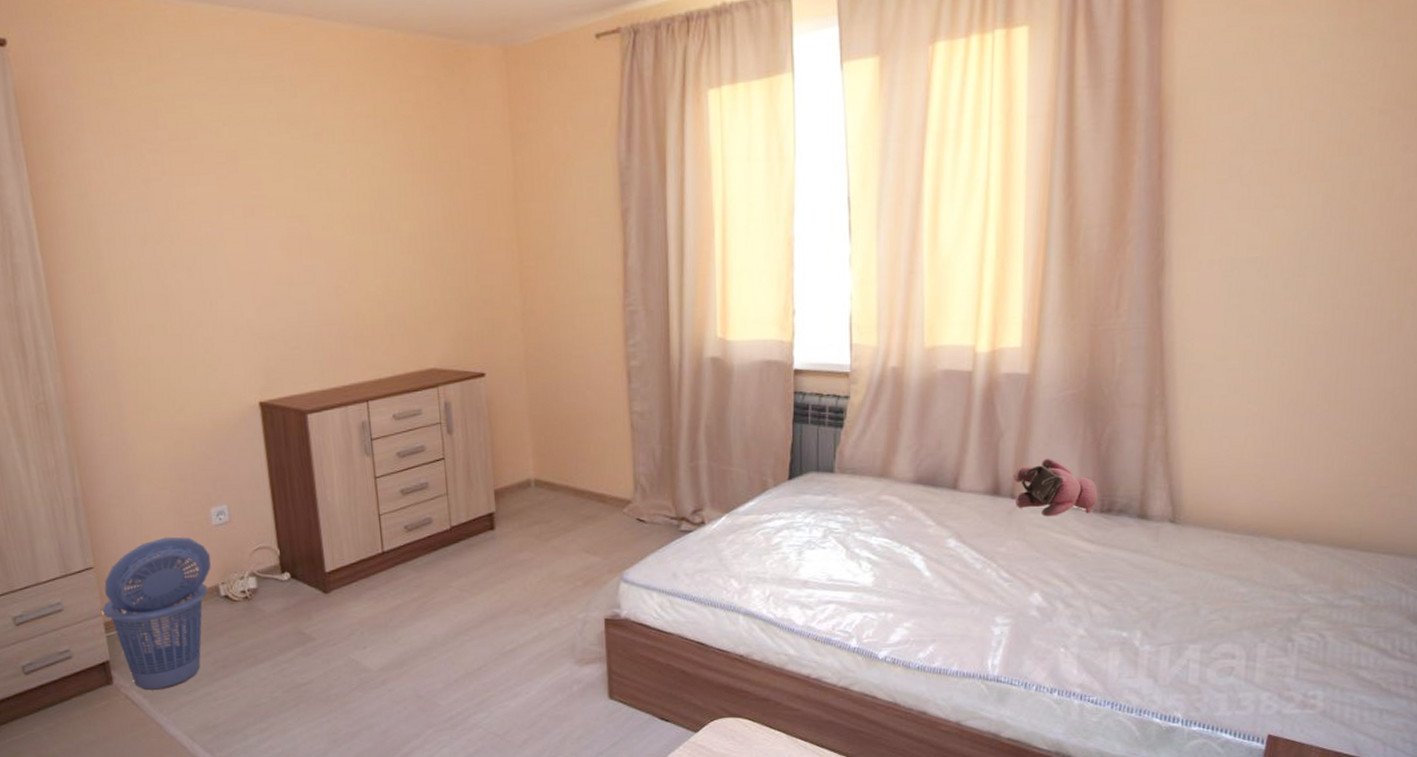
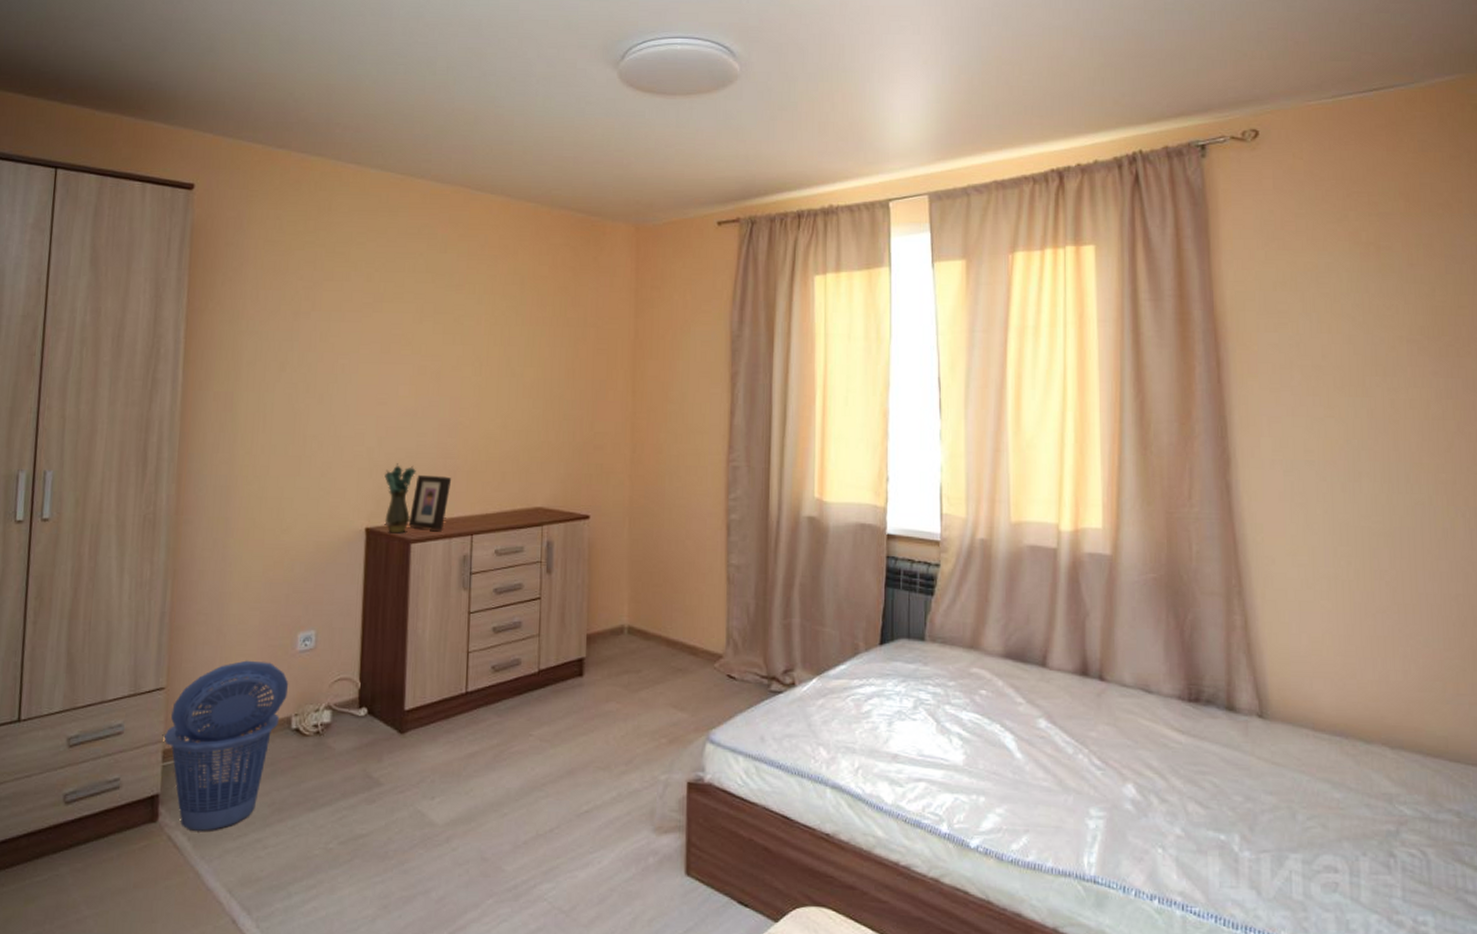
vase: none [269,334,303,406] -> present [384,463,416,534]
picture frame: none [301,344,339,400] -> present [408,474,451,531]
stuffed bear: present [1012,458,1098,517] -> none [1100,641,1185,702]

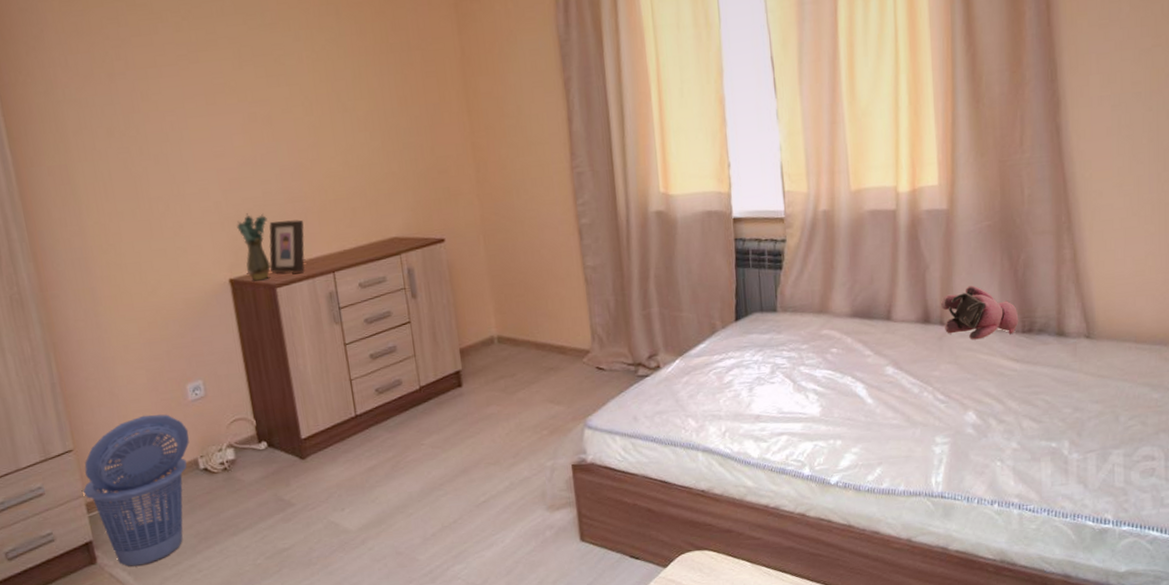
stuffed bear: none [1100,641,1185,702] -> present [940,285,1019,340]

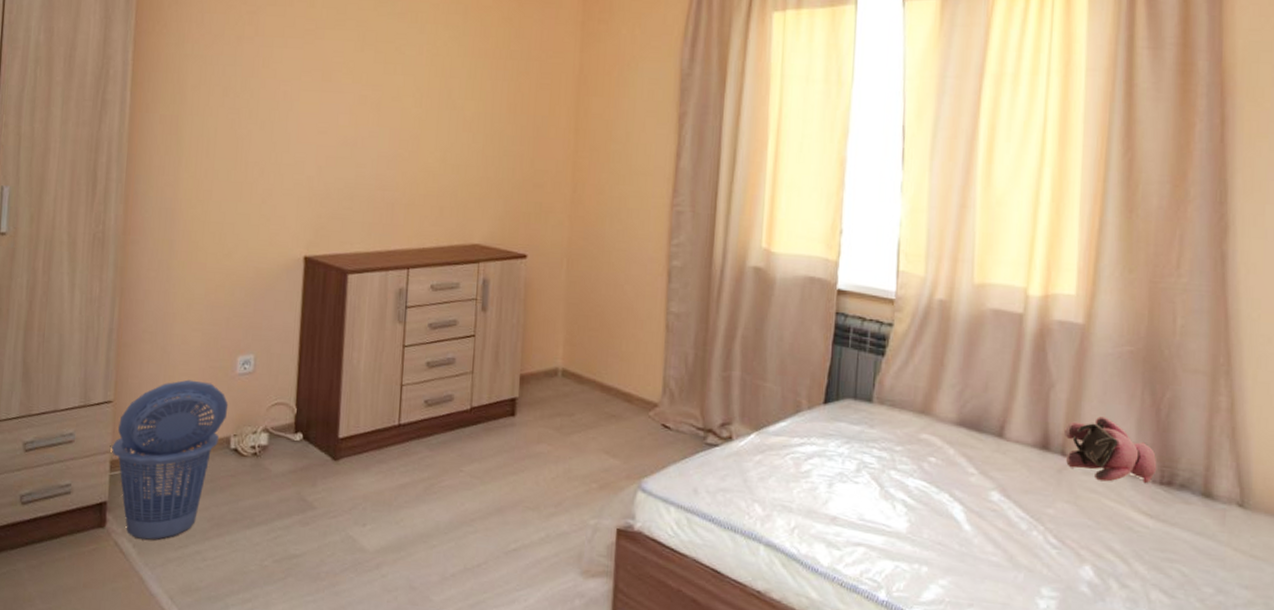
vase: present [237,213,271,281] -> none [323,193,355,264]
picture frame: present [269,219,305,274] -> none [345,205,389,263]

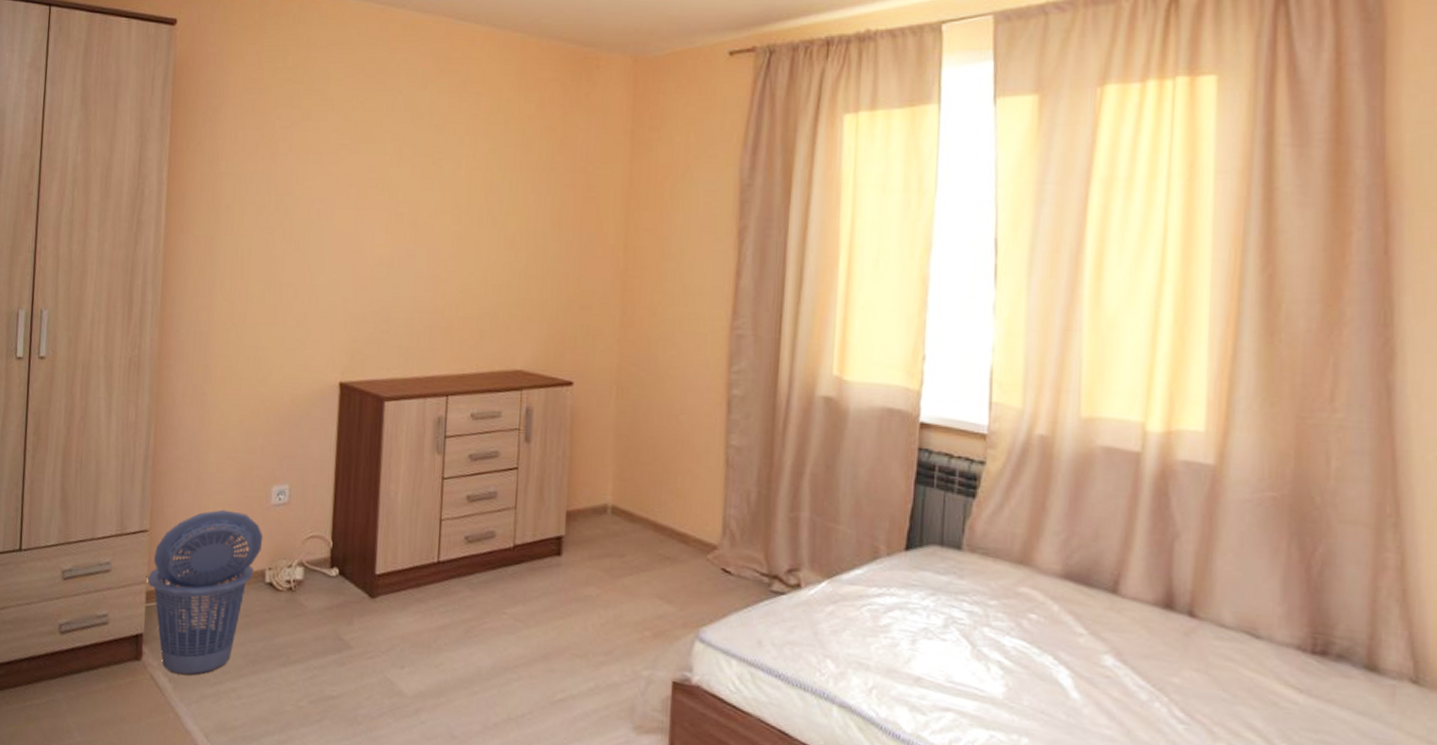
stuffed bear: present [1063,416,1157,484] -> none [1191,572,1308,653]

